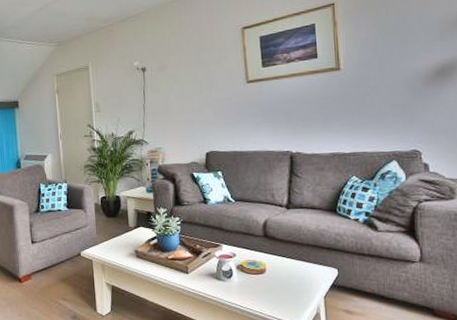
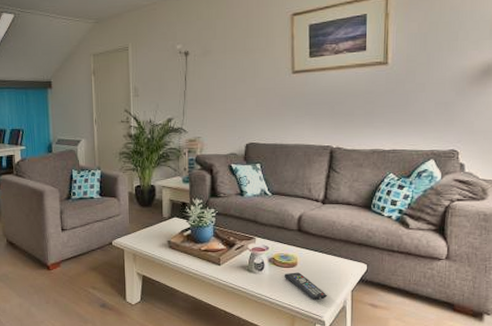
remote control: none [253,279,299,307] -> present [284,272,327,300]

